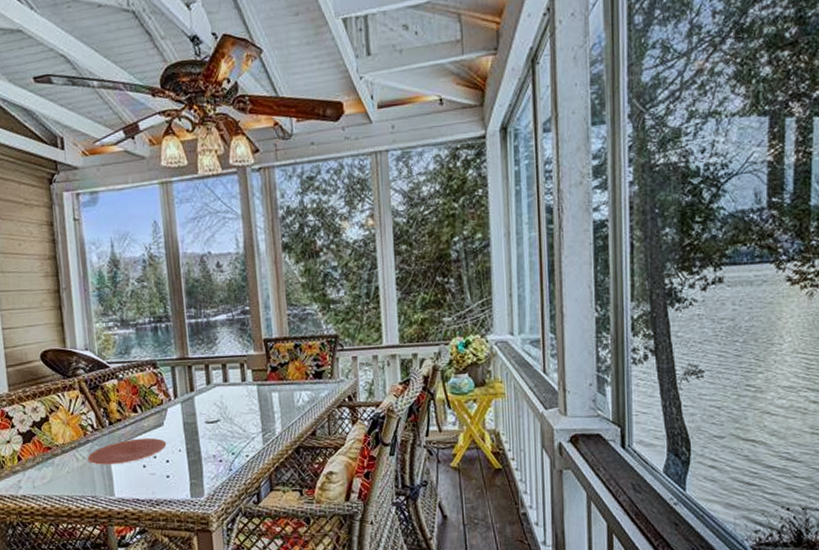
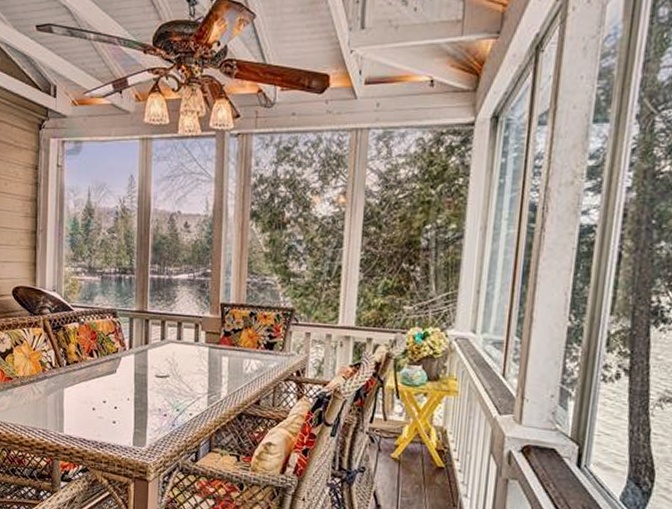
plate: present [87,437,167,466] -> none [43,381,117,404]

